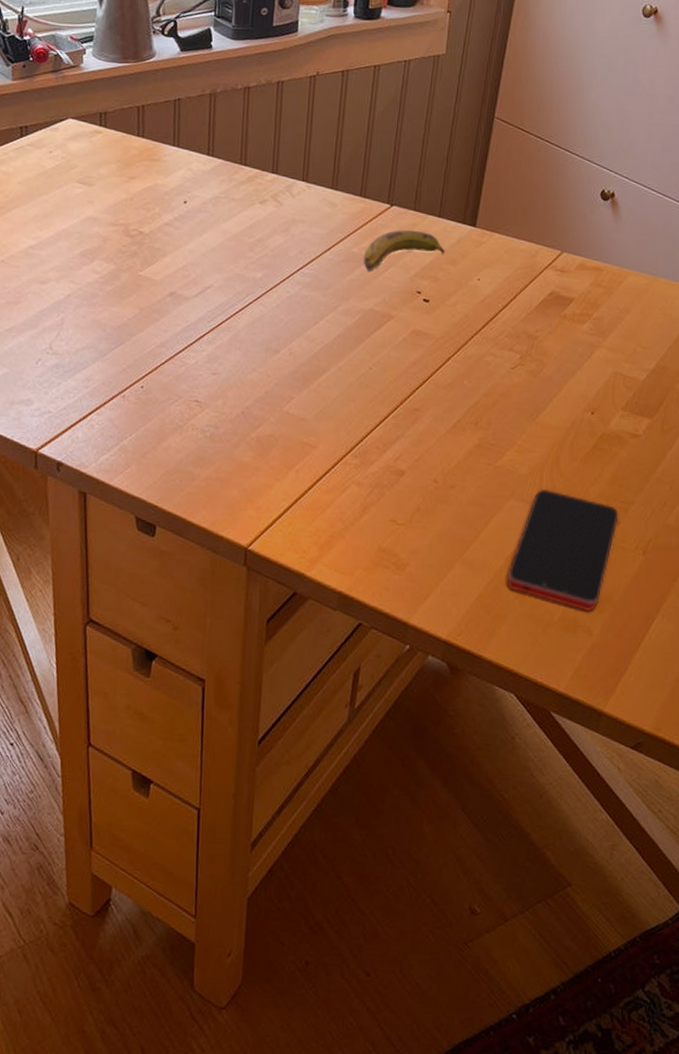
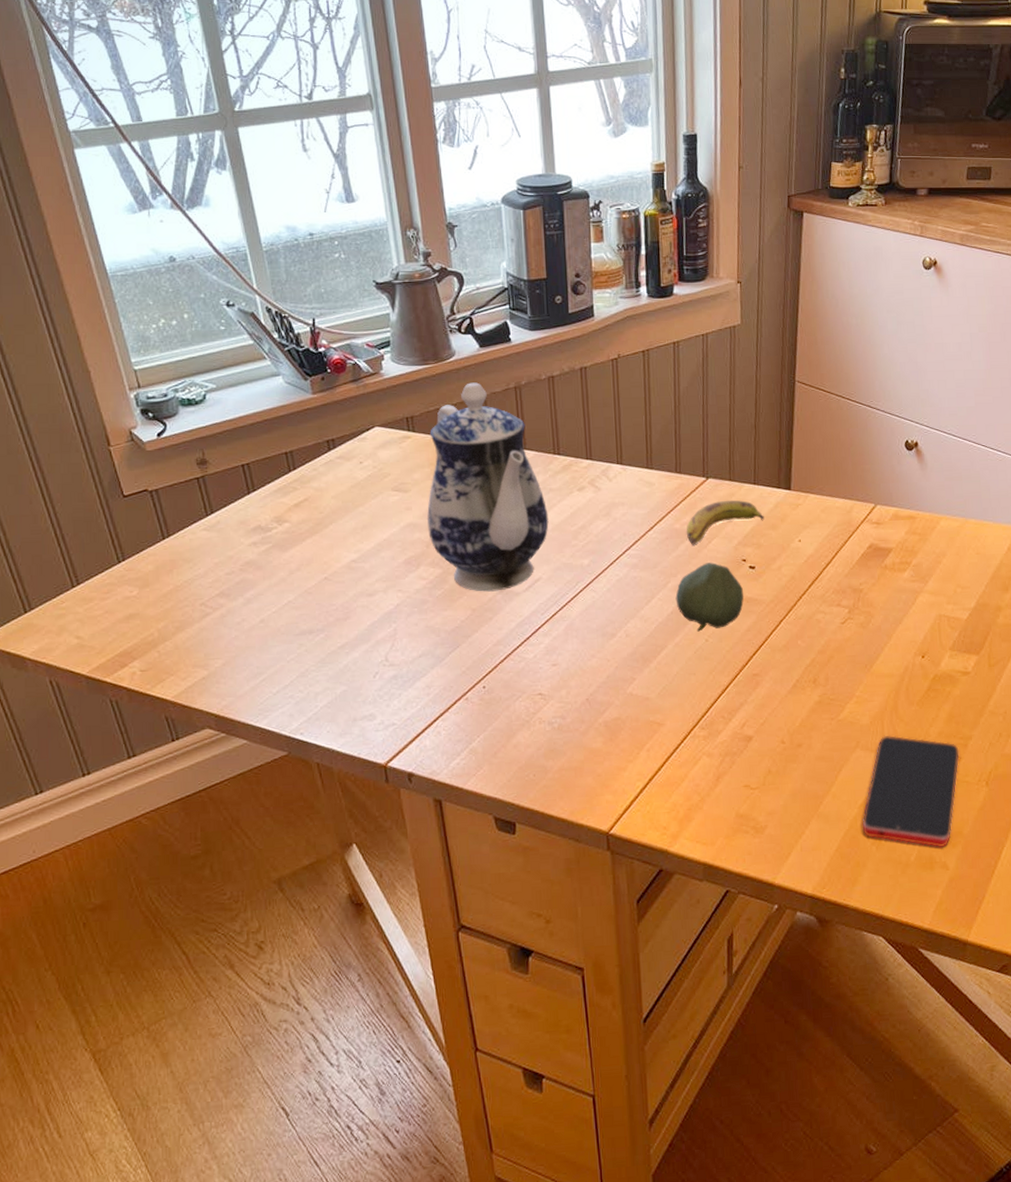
teapot: none [107,85,227,294] -> present [427,382,549,592]
fruit: none [344,290,415,359] -> present [675,562,744,632]

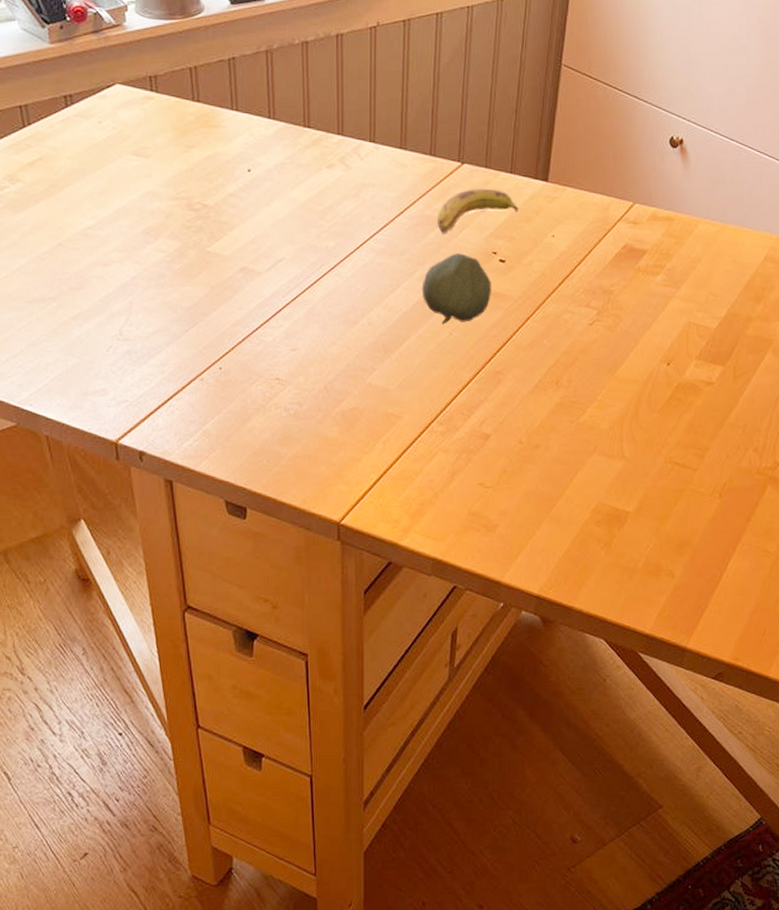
teapot: present [427,382,549,592] -> none [168,42,295,269]
smartphone: present [862,735,960,848] -> none [593,441,696,556]

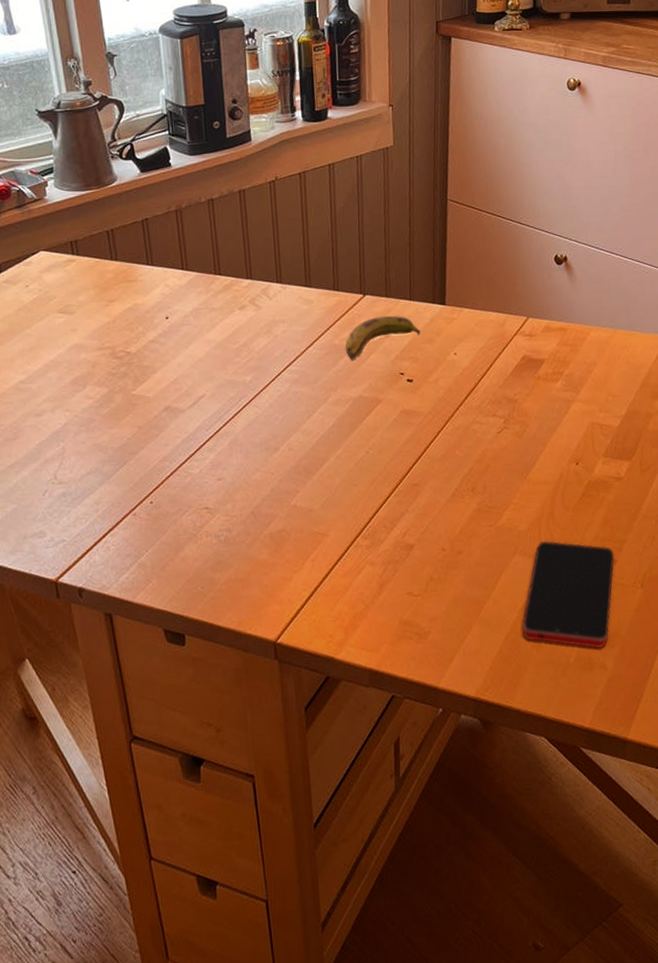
fruit: present [421,253,492,325] -> none [336,376,403,444]
smartphone: none [593,441,696,556] -> present [522,540,615,649]

